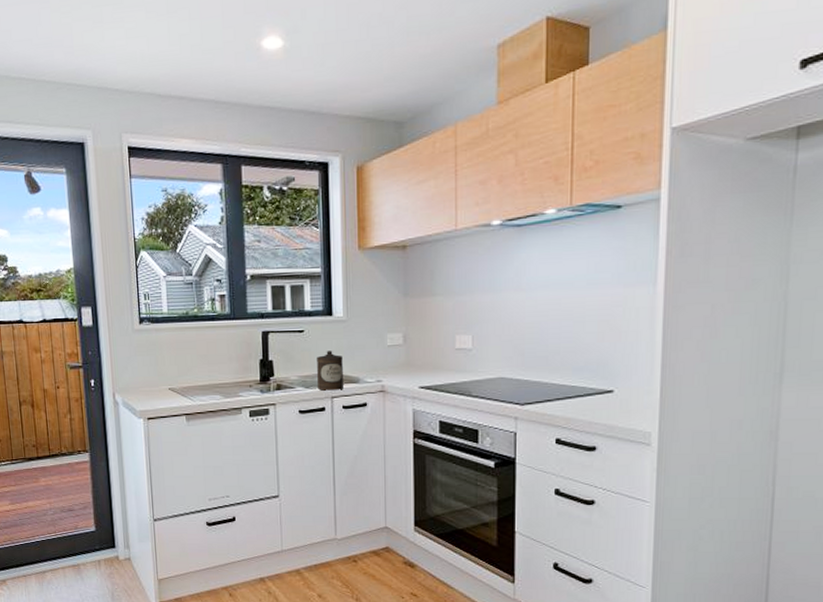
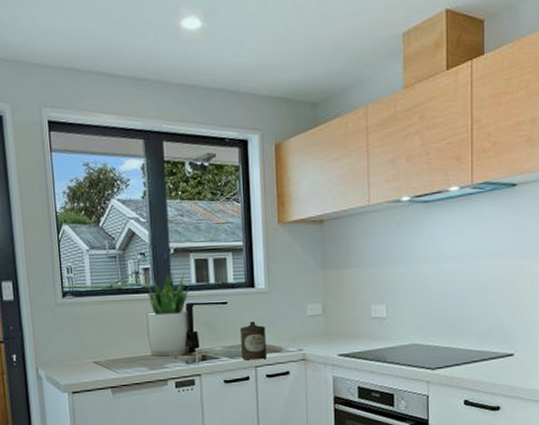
planter: none [222,298,265,385] -> present [146,271,190,357]

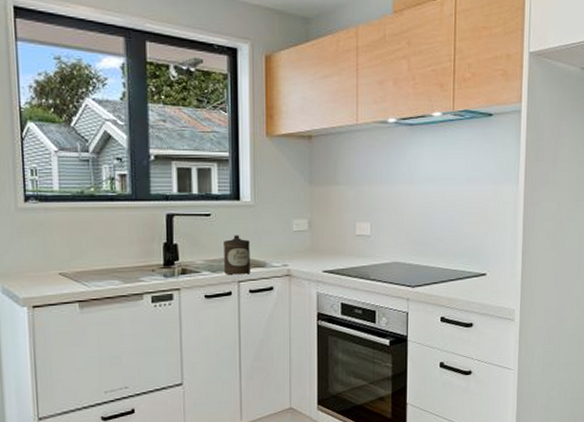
planter: present [146,271,190,357] -> none [121,180,170,269]

